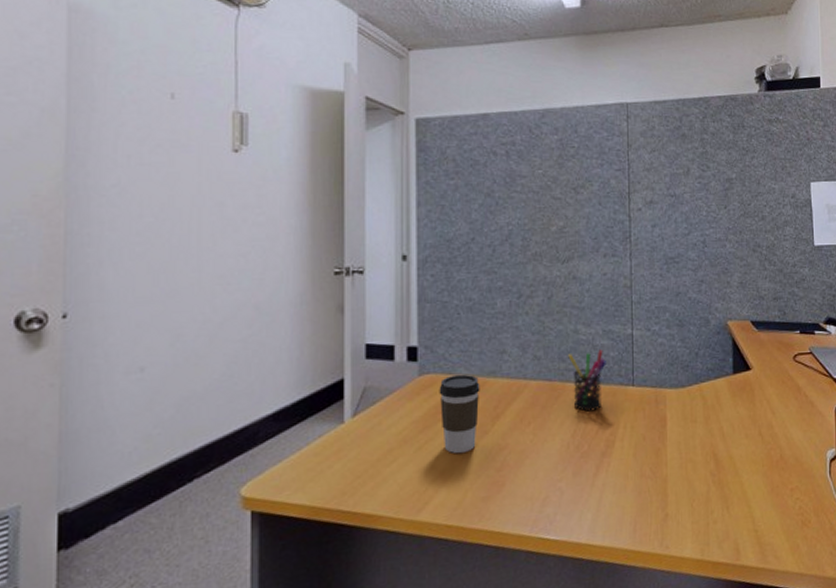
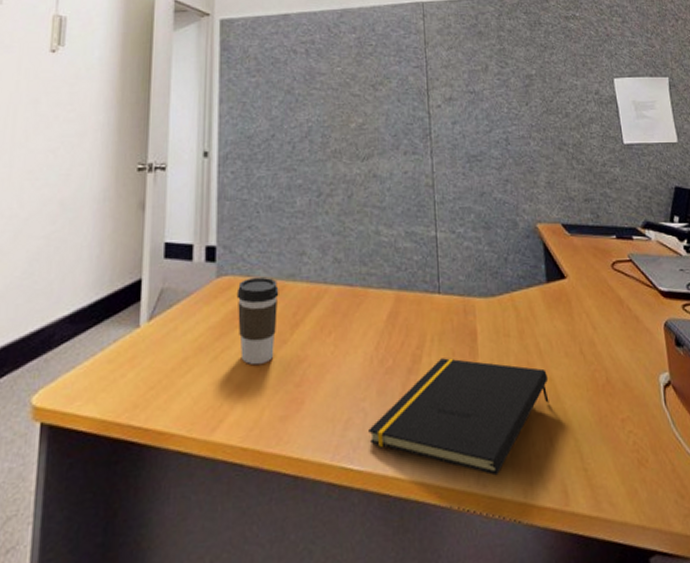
notepad: none [564,442,729,539] -> present [369,358,549,476]
pen holder: present [568,349,608,412] -> none [370,252,411,321]

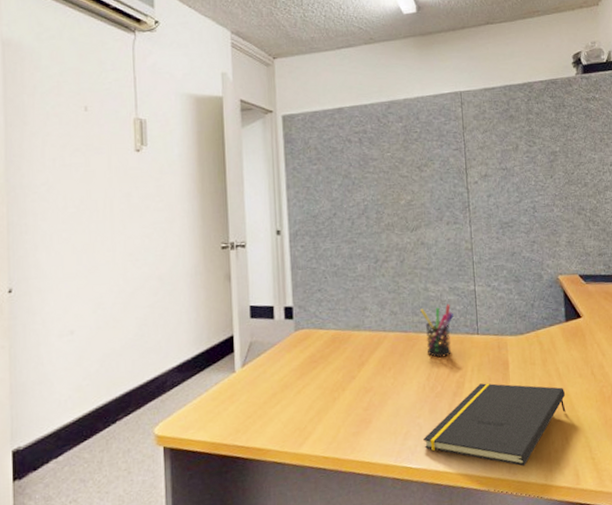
coffee cup: present [236,276,279,365] -> none [312,328,347,396]
pen holder: none [370,252,411,321] -> present [420,304,455,358]

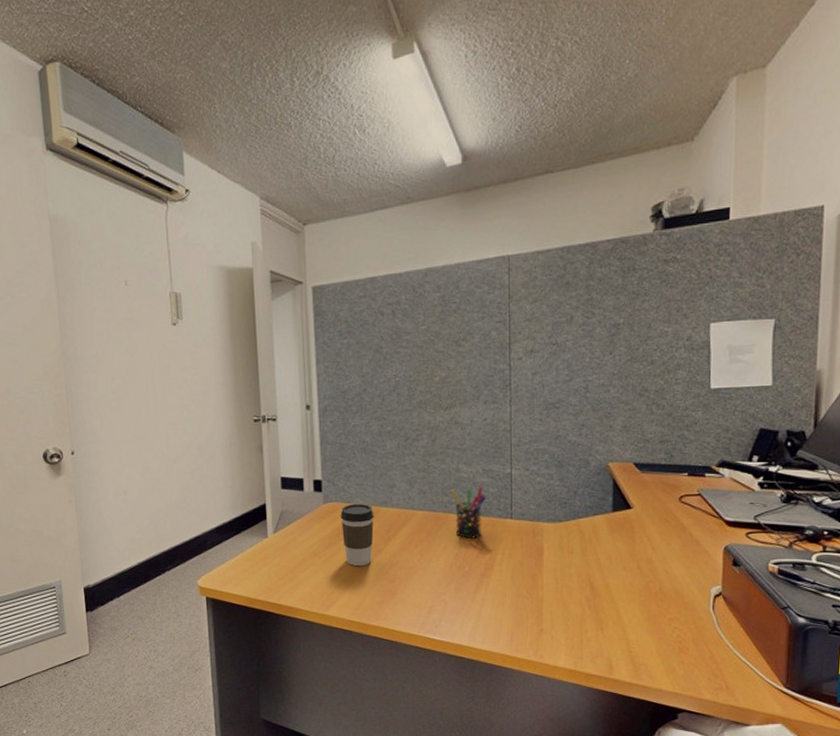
coffee cup: none [312,328,347,396] -> present [340,503,374,567]
notepad: present [423,383,566,467] -> none [448,567,605,651]

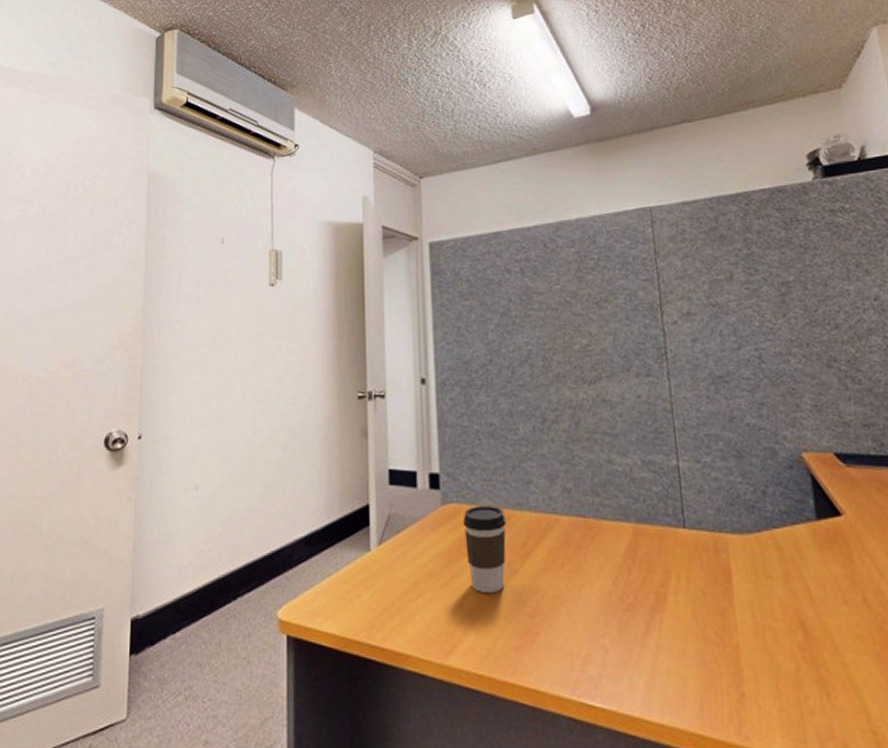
pen holder: present [451,486,487,539] -> none [602,483,650,556]

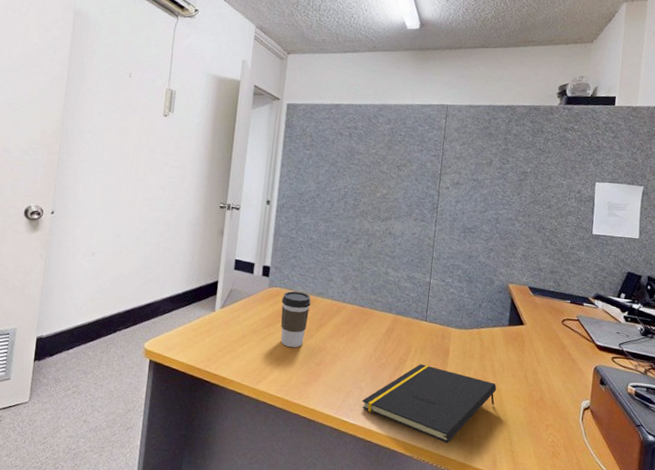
notepad: none [610,598,825,729] -> present [362,364,497,444]

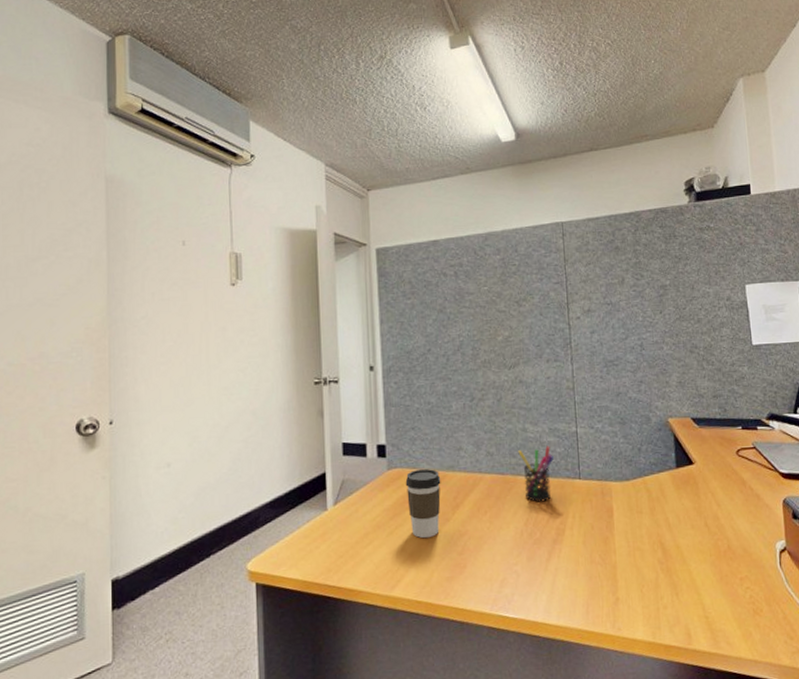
notepad: present [362,364,497,444] -> none [521,531,676,622]
pen holder: none [378,289,408,335] -> present [518,446,555,502]

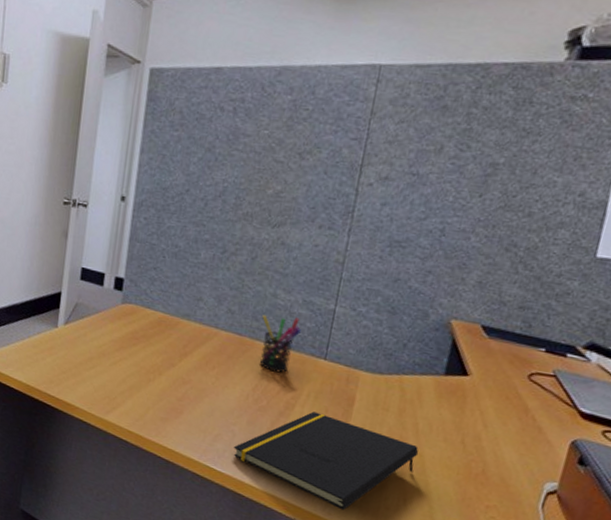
coffee cup: present [405,468,441,539] -> none [135,309,174,377]
notepad: none [521,531,676,622] -> present [234,411,419,511]

